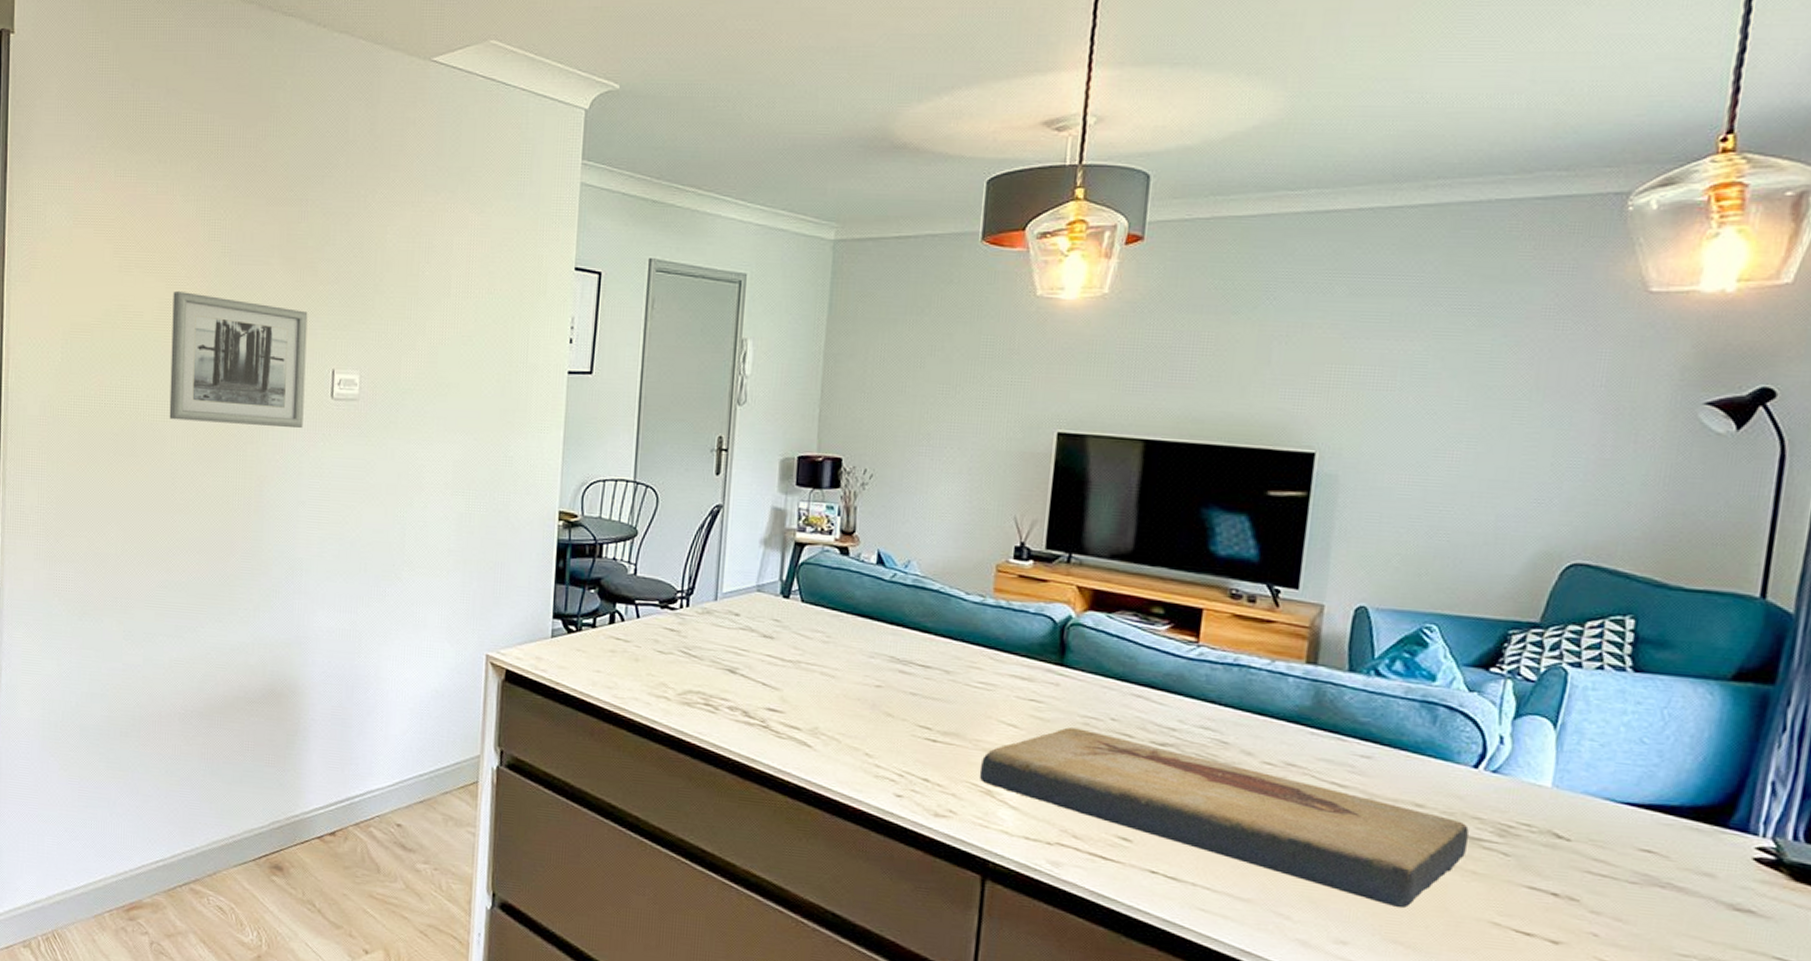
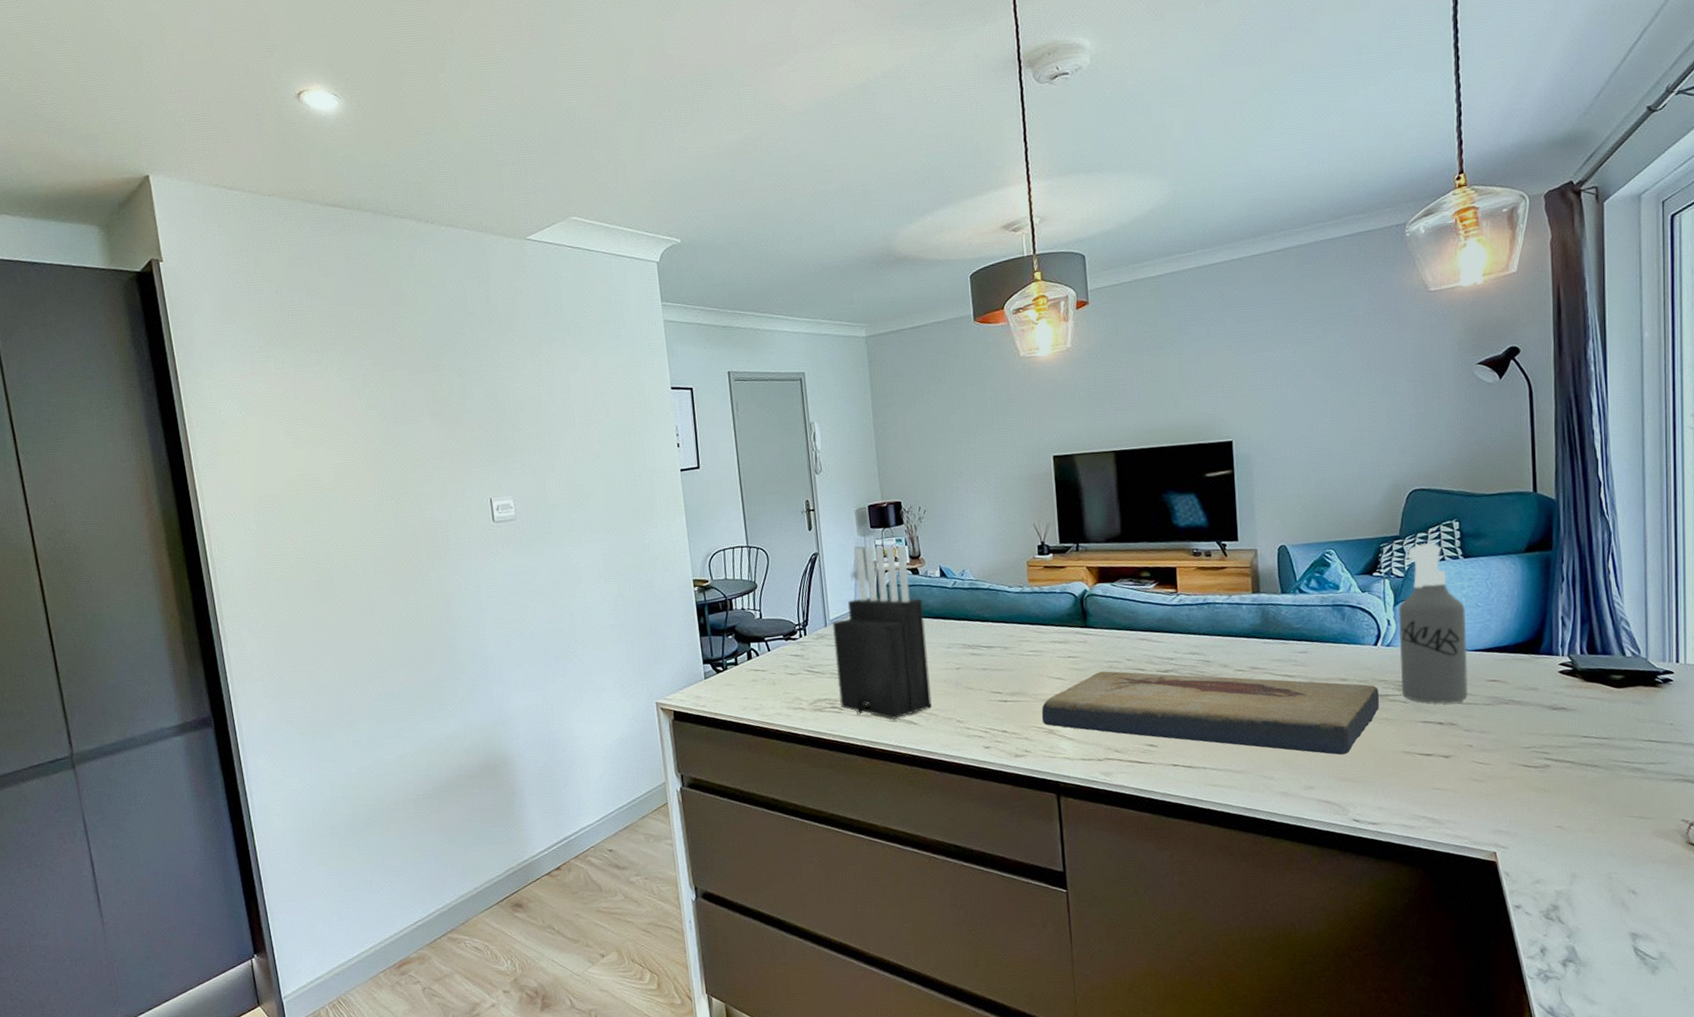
wall art: present [169,291,308,428] -> none [344,455,474,562]
knife block: none [716,507,847,735] -> present [831,545,932,719]
spray bottle: none [1504,639,1623,872] -> present [1399,542,1468,703]

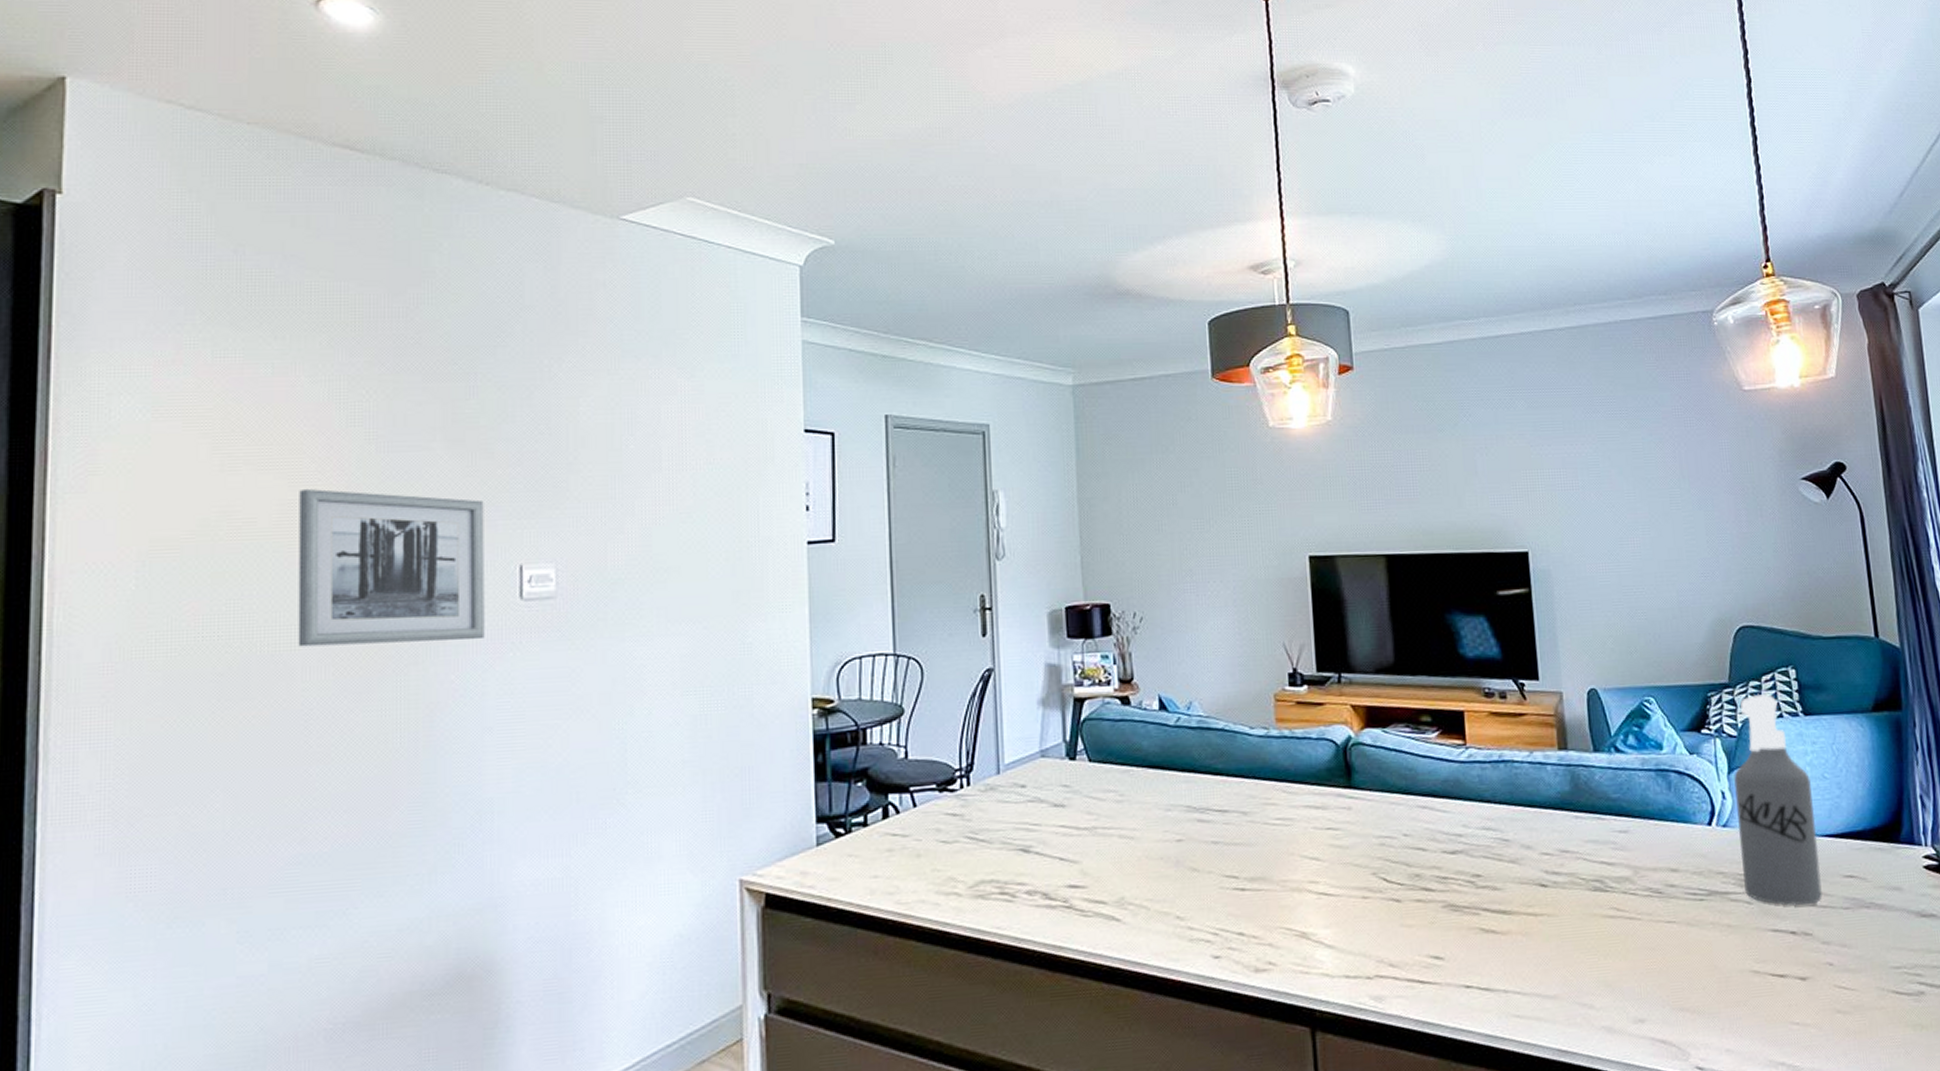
wall art: none [344,455,474,562] -> present [298,489,485,647]
knife block: present [831,545,932,719] -> none [1006,663,1142,913]
fish fossil: present [1041,671,1379,755] -> none [1291,850,1719,975]

